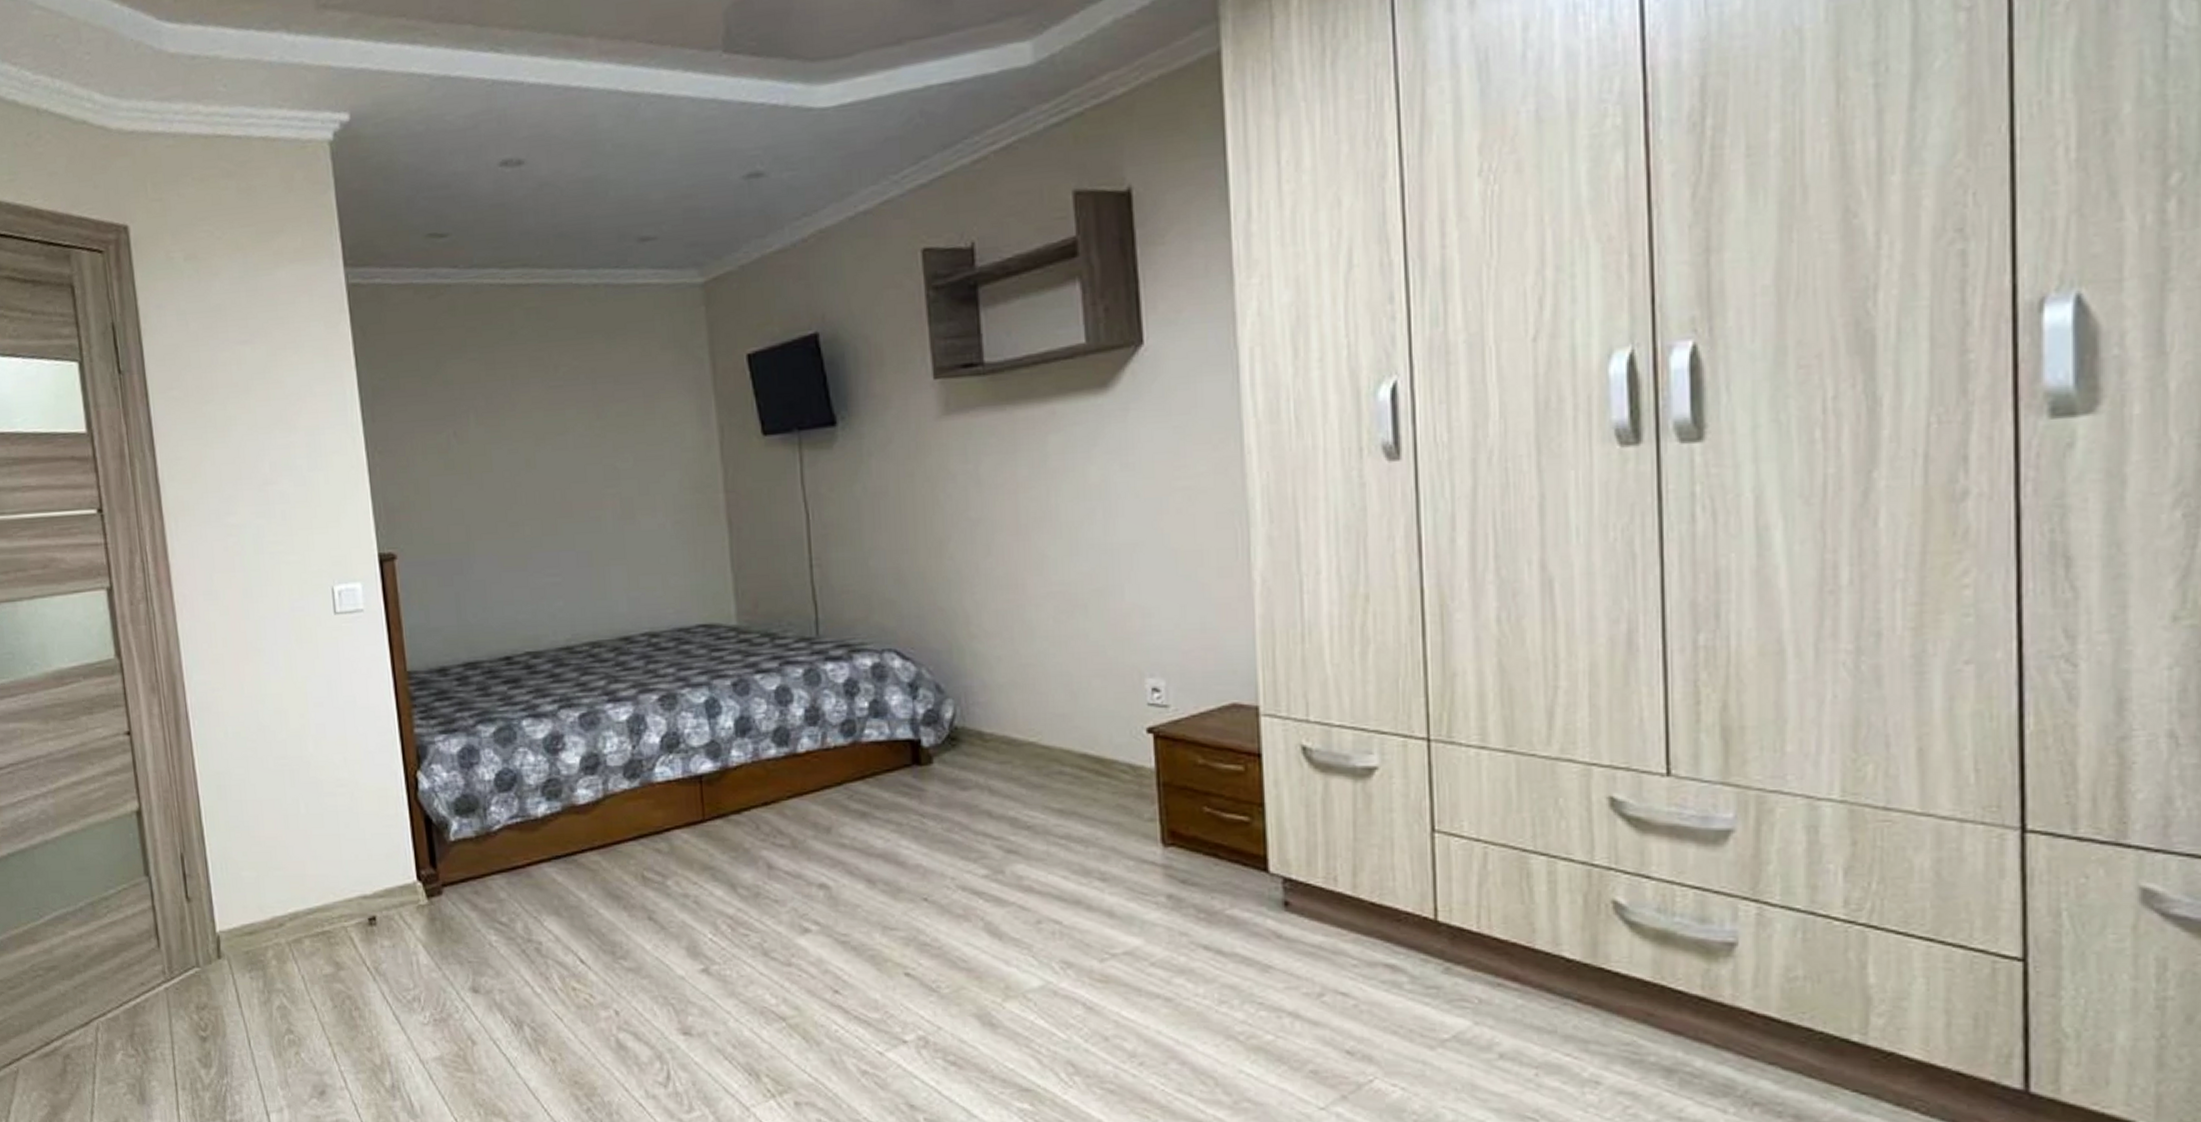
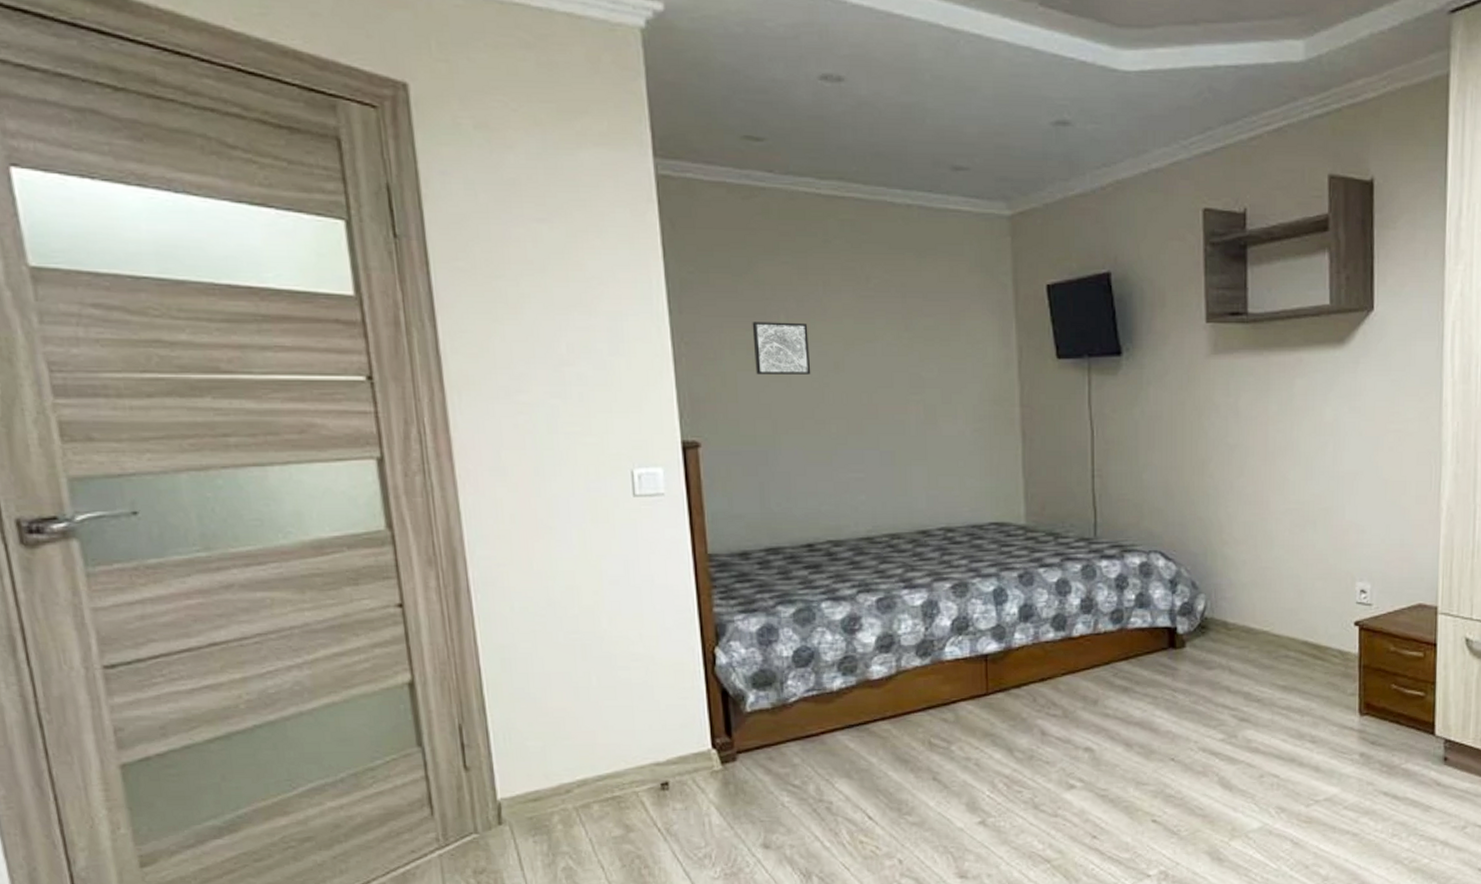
wall art: none [442,421,503,479] -> present [752,322,811,375]

